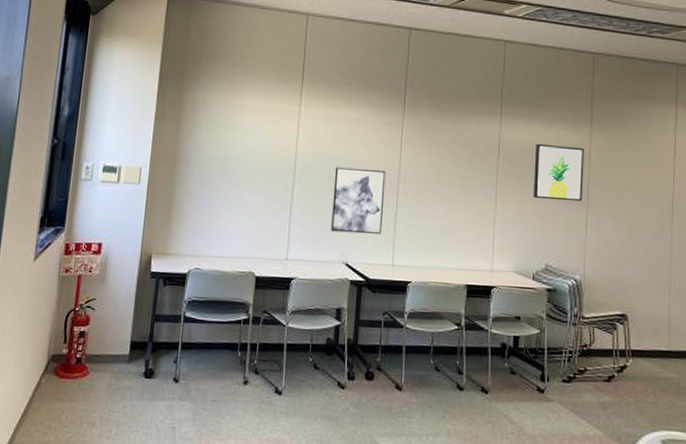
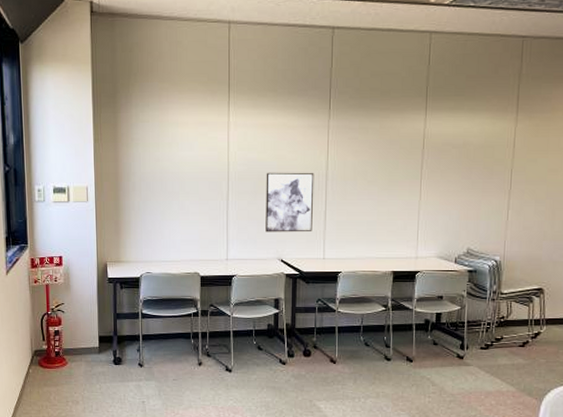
wall art: present [533,143,584,202] -> none [457,134,509,189]

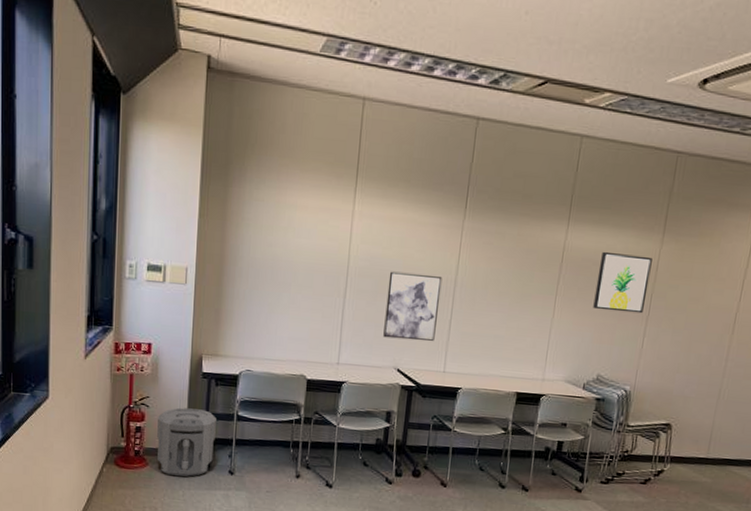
air purifier: none [72,311,124,372] -> present [156,408,216,477]
wall art: none [457,134,509,189] -> present [593,251,652,314]

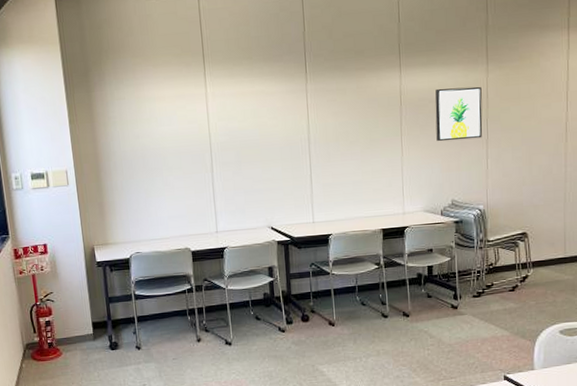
air purifier: present [156,408,216,477] -> none [64,295,120,360]
wall art: present [383,271,443,341] -> none [248,138,300,201]

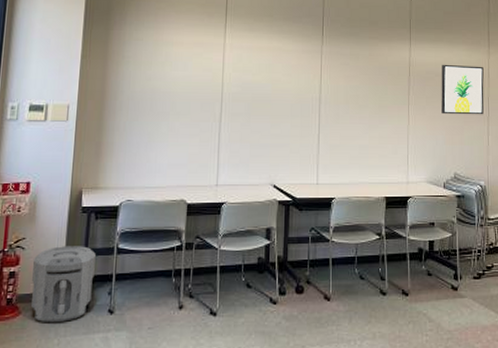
air purifier: none [64,295,120,360] -> present [31,246,96,323]

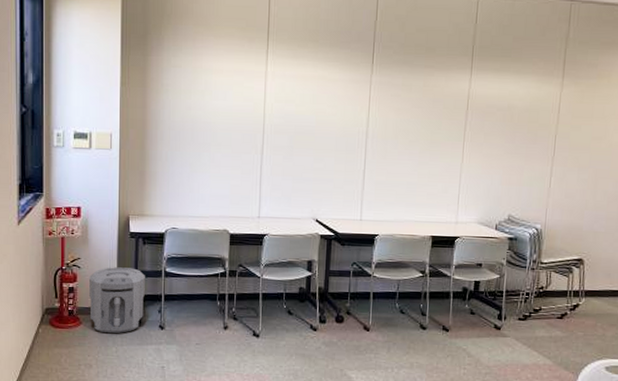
wall art: present [441,64,484,115] -> none [500,97,554,155]

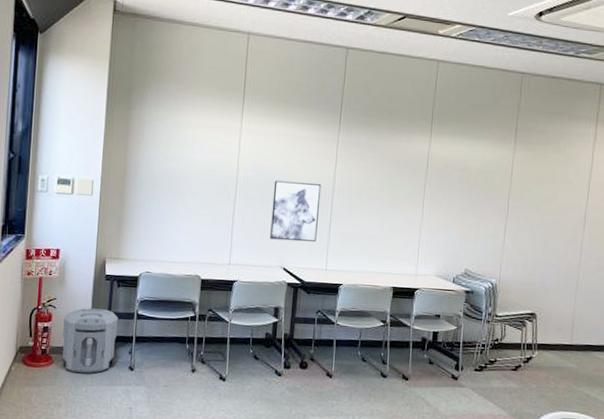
wall art: none [301,127,354,192] -> present [270,180,322,242]

